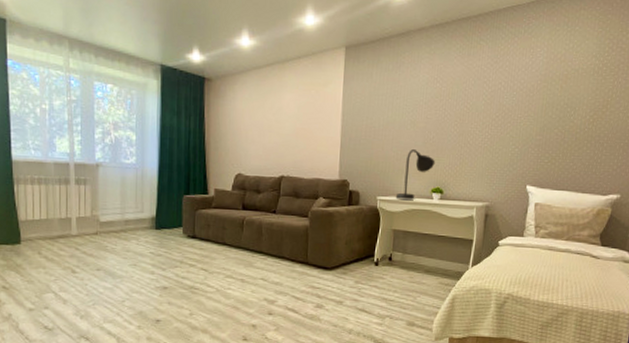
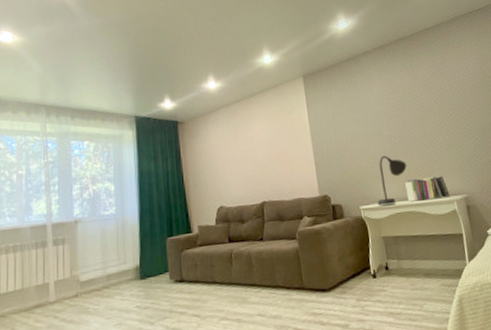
books: none [427,178,472,203] -> present [405,176,450,202]

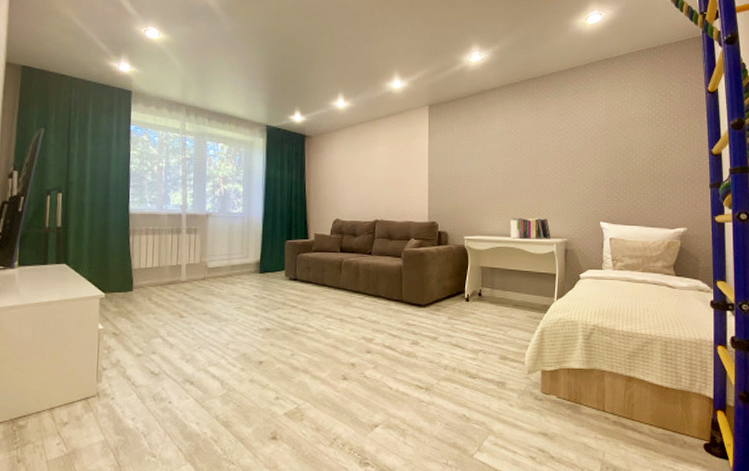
desk lamp: present [377,156,406,205] -> none [481,193,514,238]

